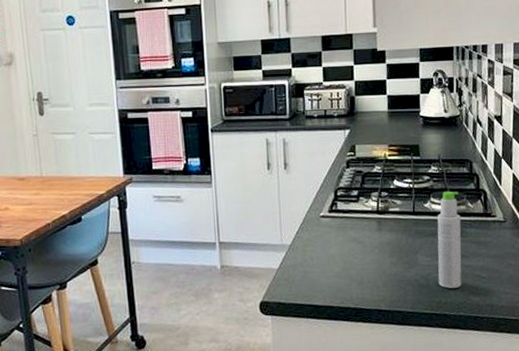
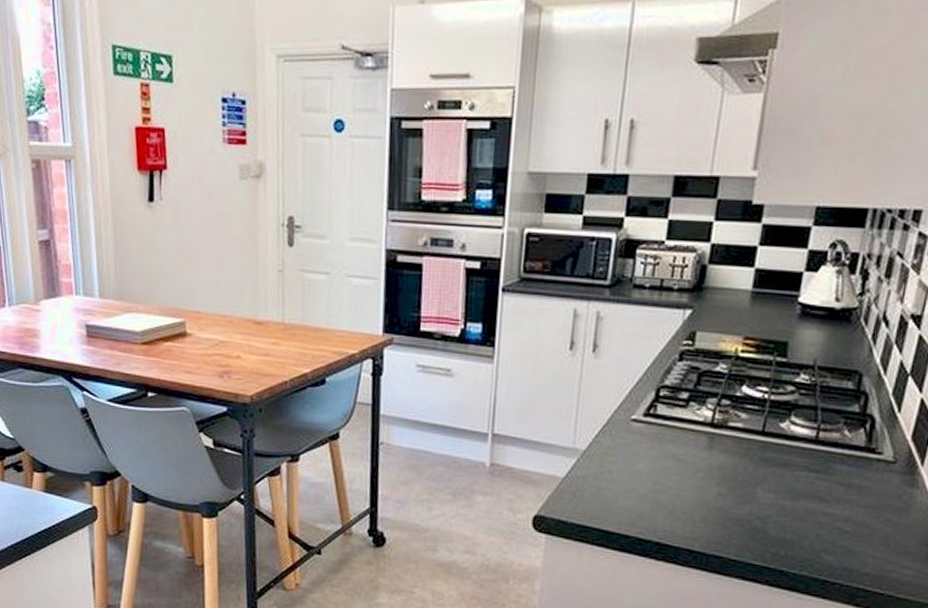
bottle: present [437,191,462,288] -> none [779,409,833,540]

